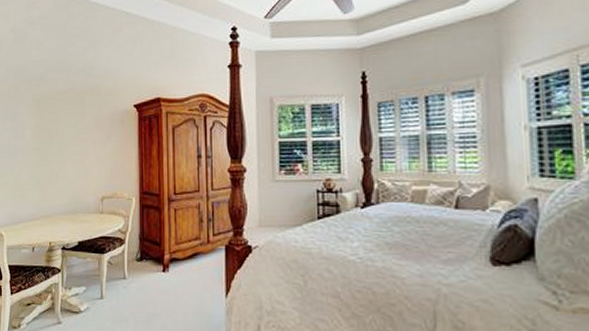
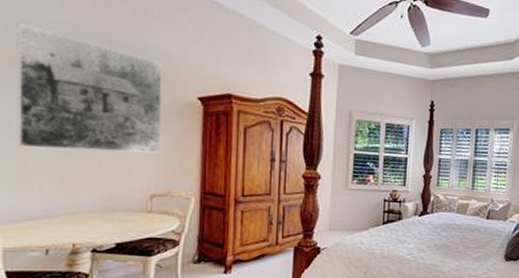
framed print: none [13,67,108,163] -> present [16,22,163,154]

